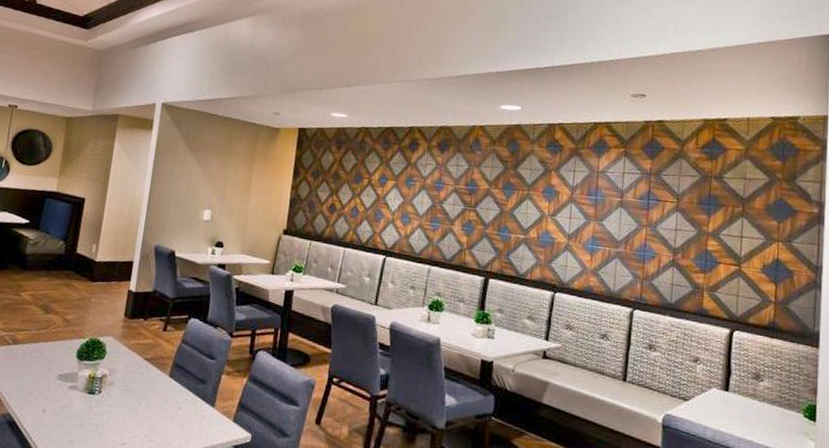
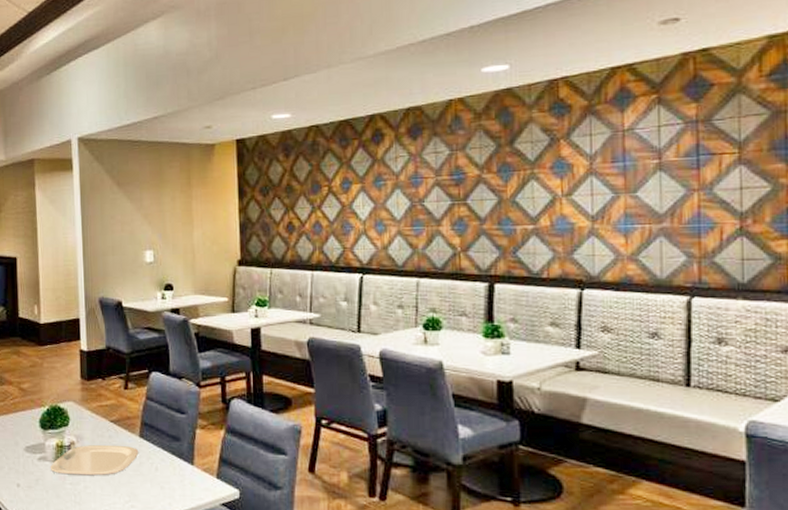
plate: none [78,378,166,410] -> present [50,444,139,476]

